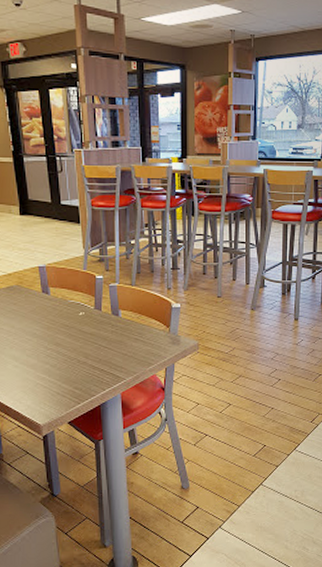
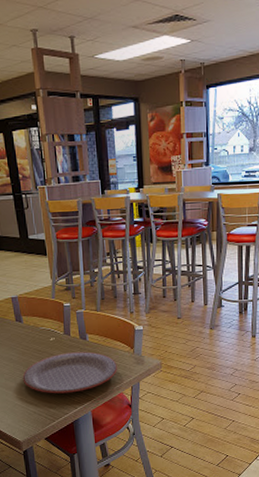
plate: none [46,329,151,374] -> present [22,352,117,394]

